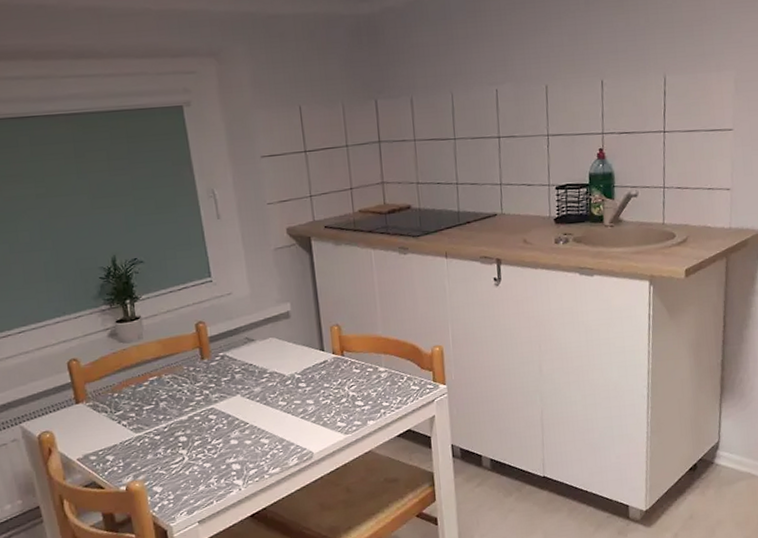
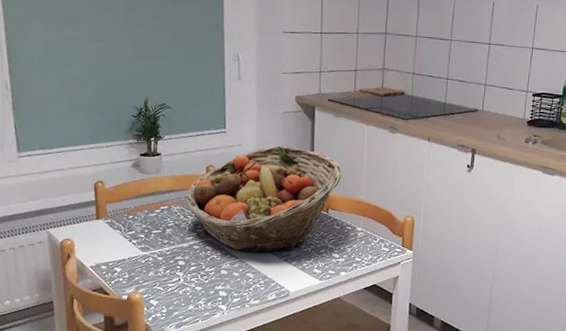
fruit basket: none [176,286,354,415] -> present [185,145,343,252]

